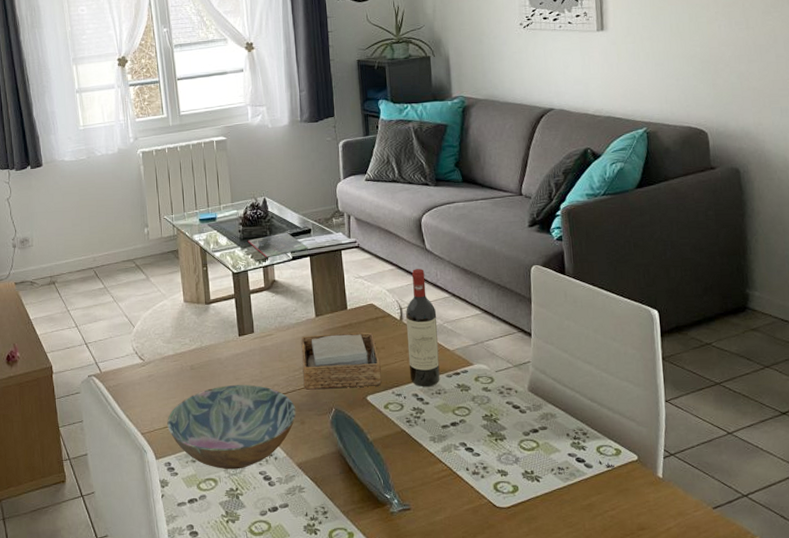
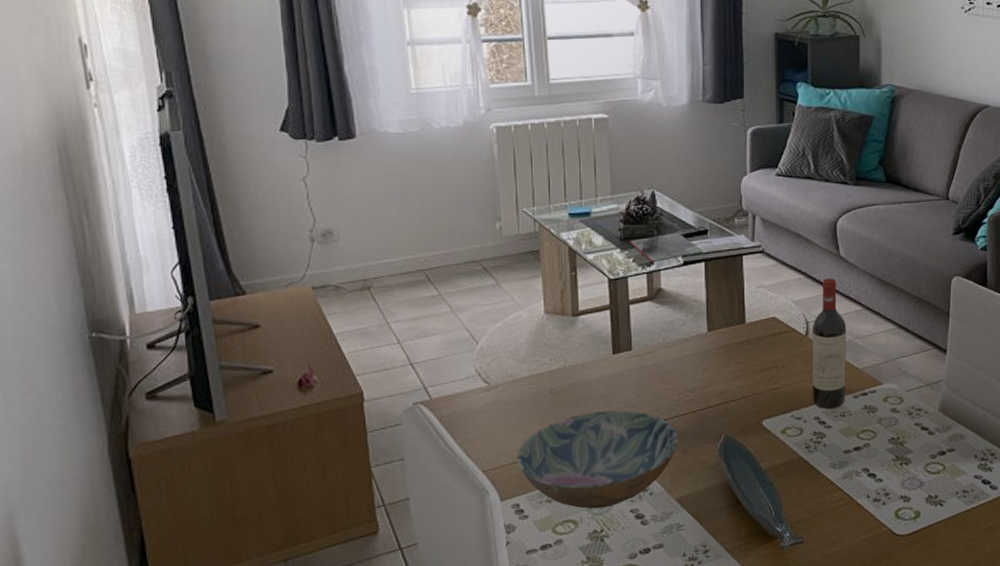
napkin holder: present [301,332,382,390] -> none [688,349,780,415]

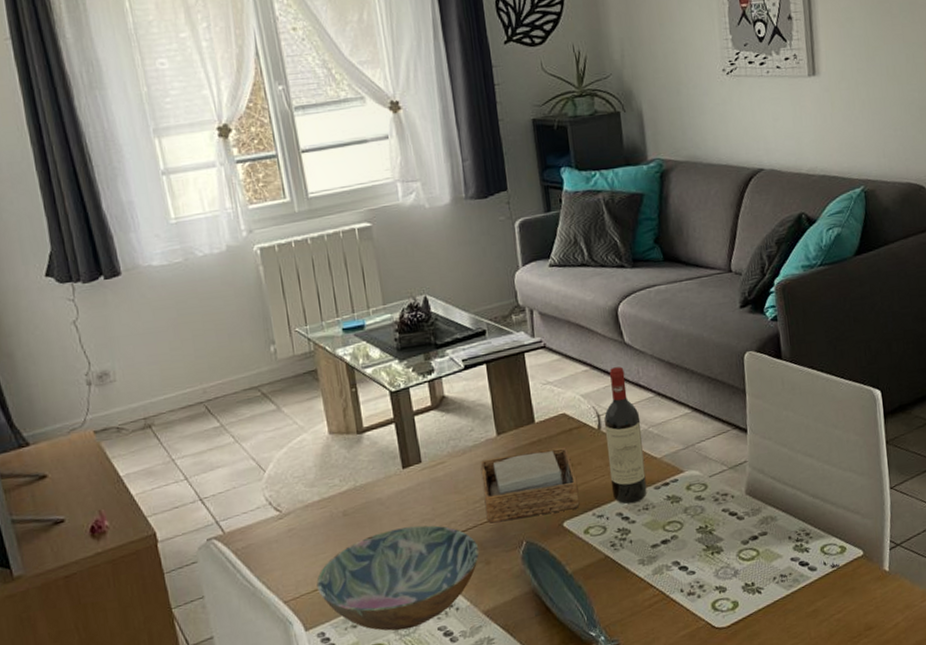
magazine: present [629,232,703,262] -> none [406,336,484,370]
napkin holder: none [688,349,780,415] -> present [480,447,580,523]

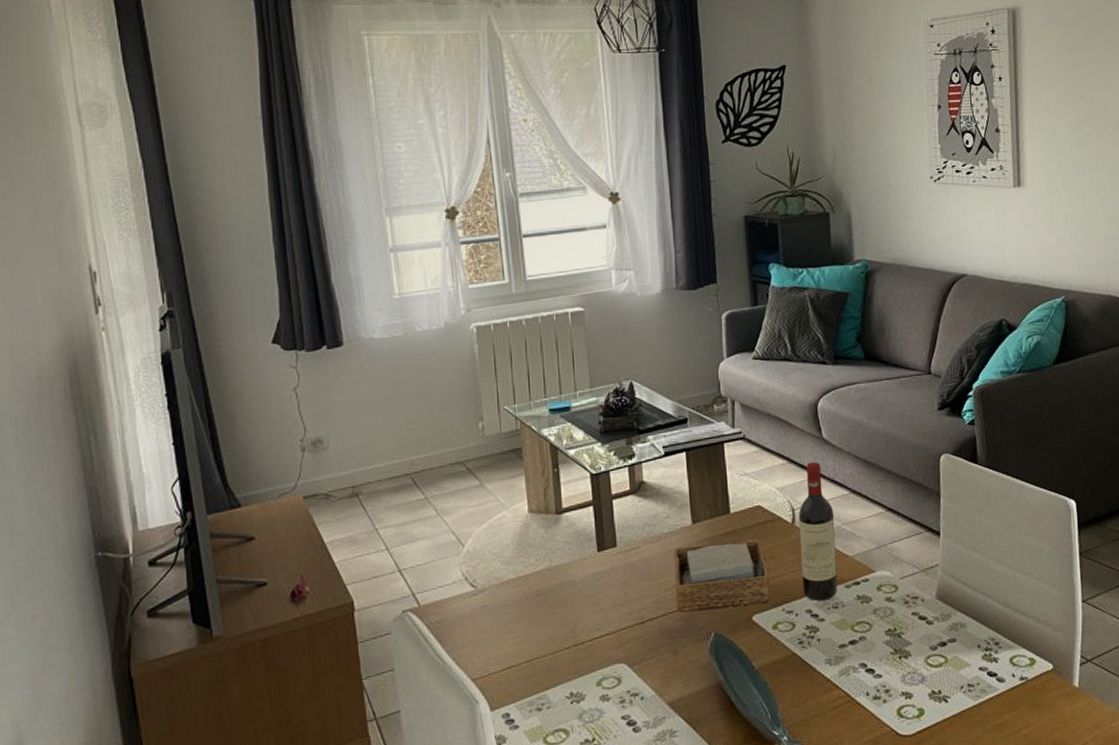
bowl: present [316,525,480,631] -> none [505,610,668,717]

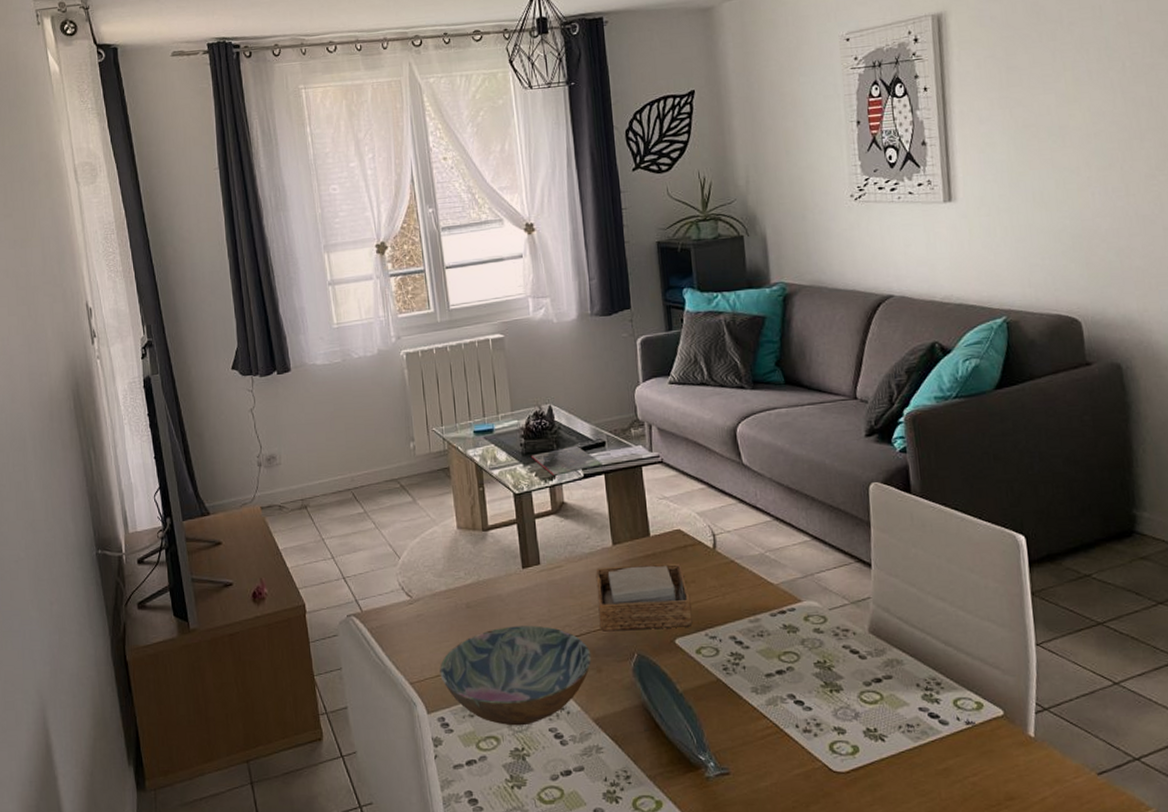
bowl: none [505,610,668,717] -> present [439,625,592,726]
magazine: none [609,423,684,454] -> present [530,445,603,476]
wine bottle: present [798,462,838,602] -> none [719,487,763,629]

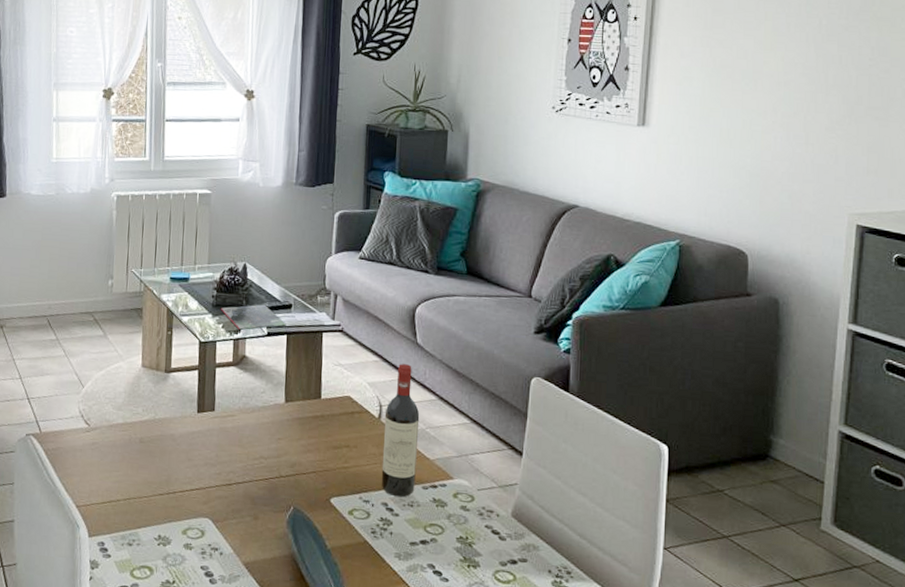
bowl: present [439,625,592,726] -> none [106,465,251,560]
napkin holder: present [595,563,693,632] -> none [262,422,351,488]
wine bottle: none [719,487,763,629] -> present [381,364,420,497]

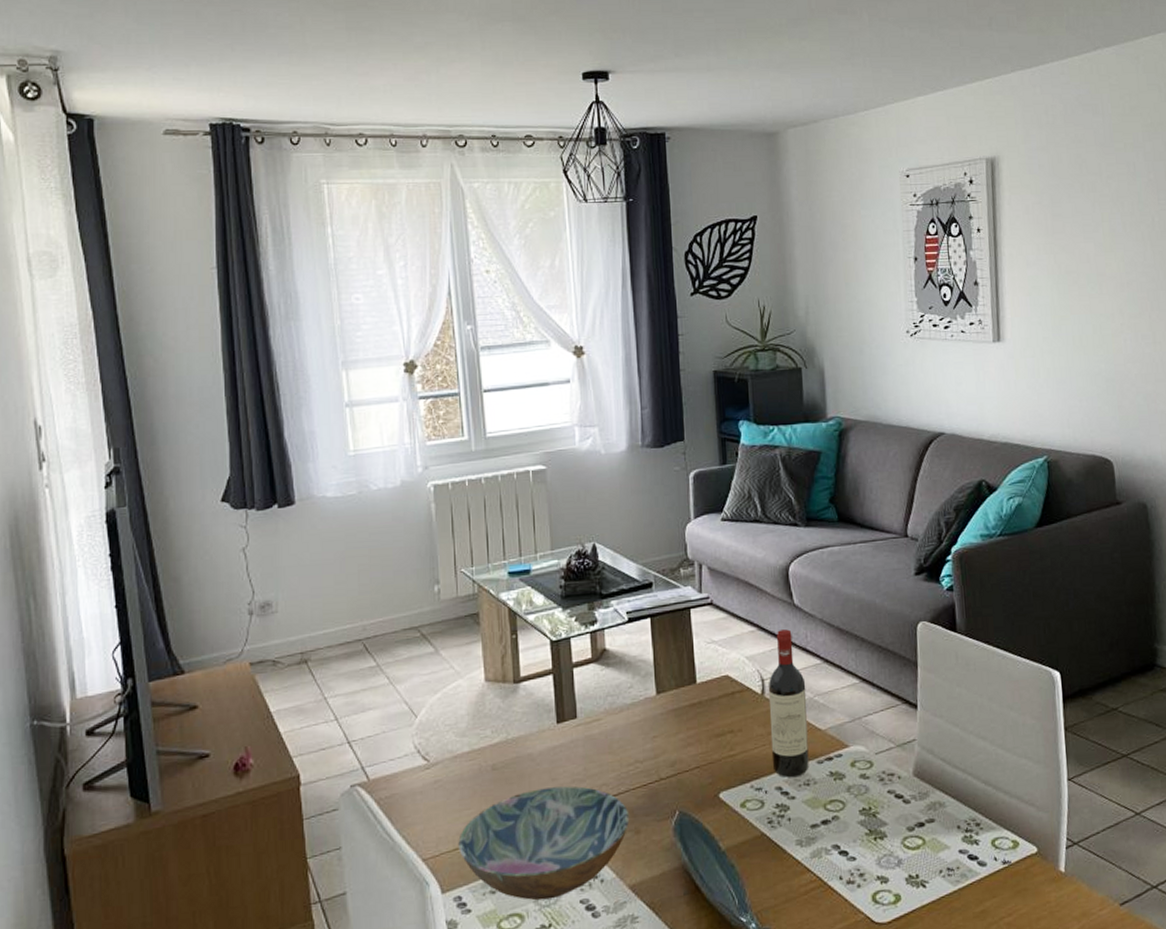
bowl: none [106,465,251,560] -> present [458,785,630,901]
magazine: present [220,304,286,330] -> none [571,587,649,620]

